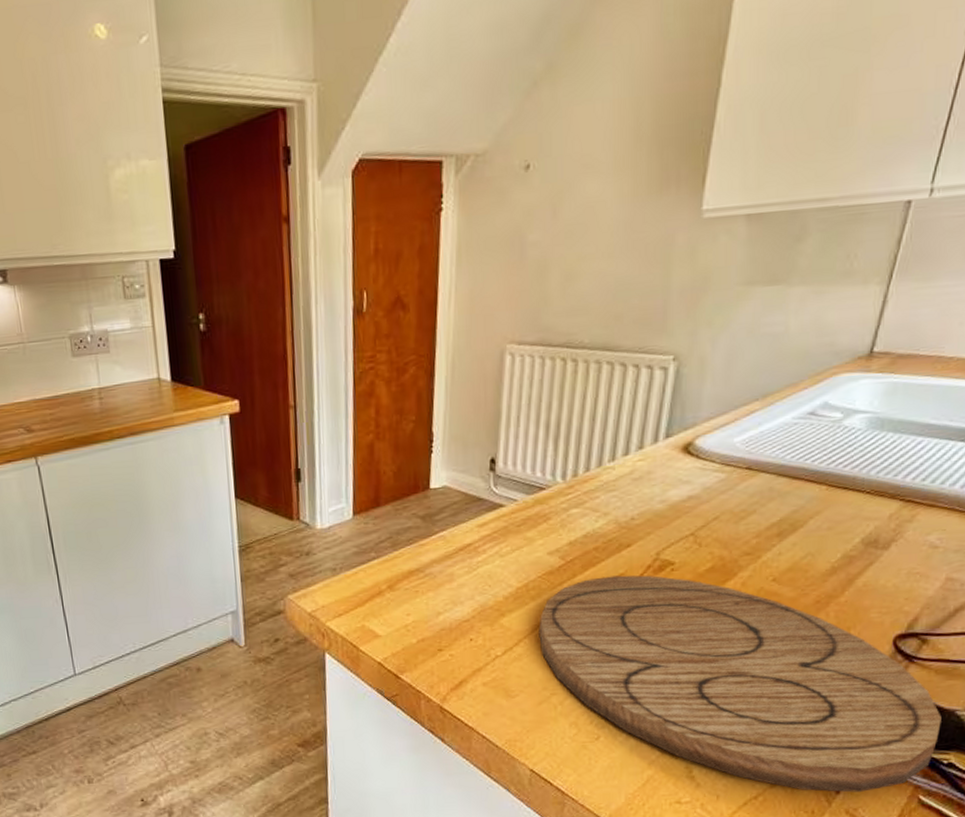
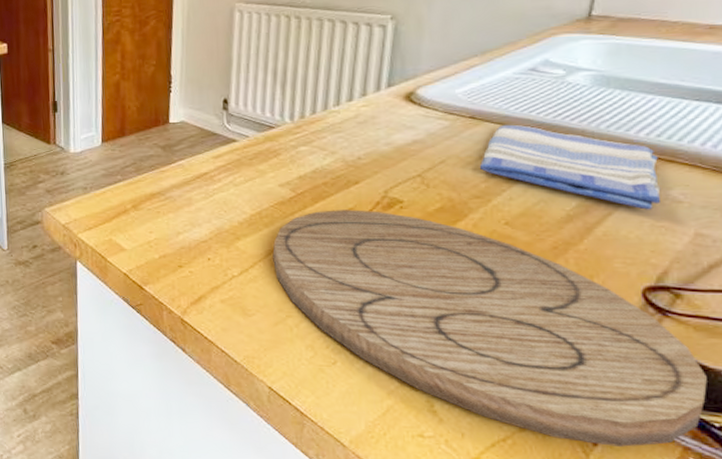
dish towel: none [752,474,921,557] -> present [479,124,661,210]

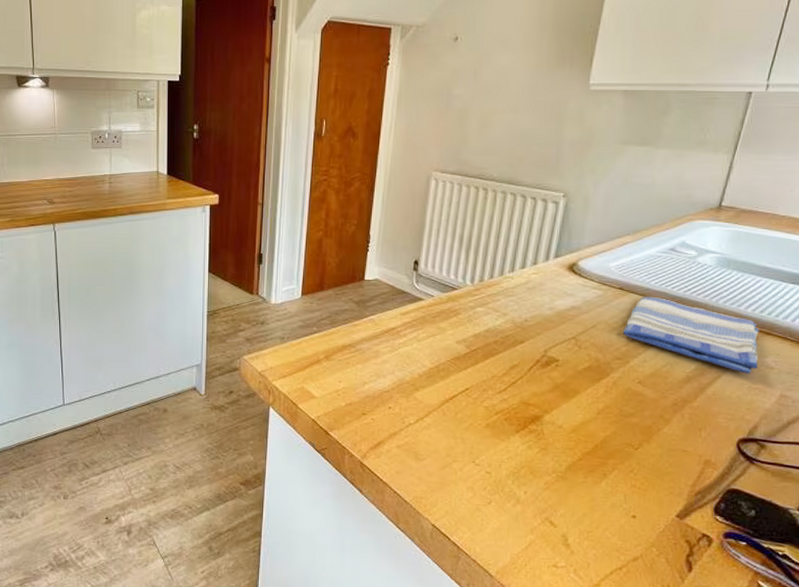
cutting board: present [272,210,707,447] -> none [445,366,777,573]

